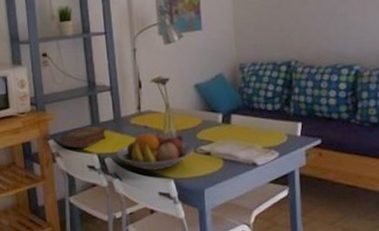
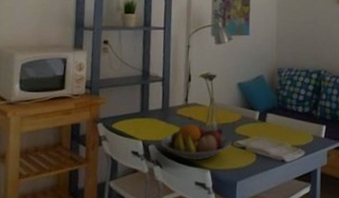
book: present [61,126,106,149] -> none [109,113,153,134]

